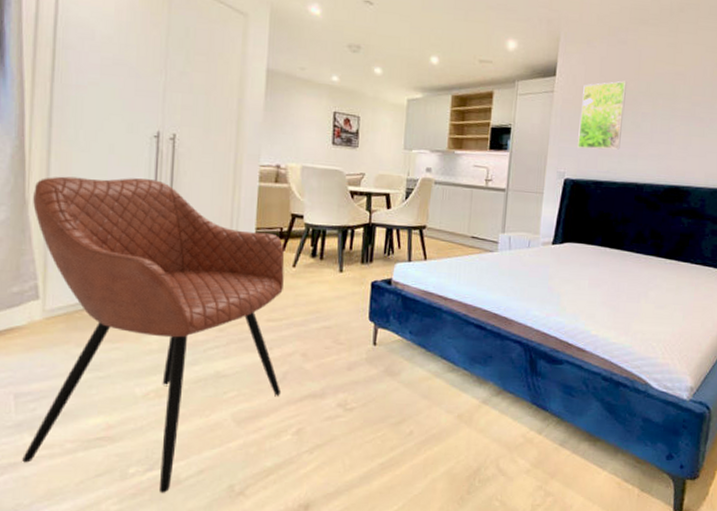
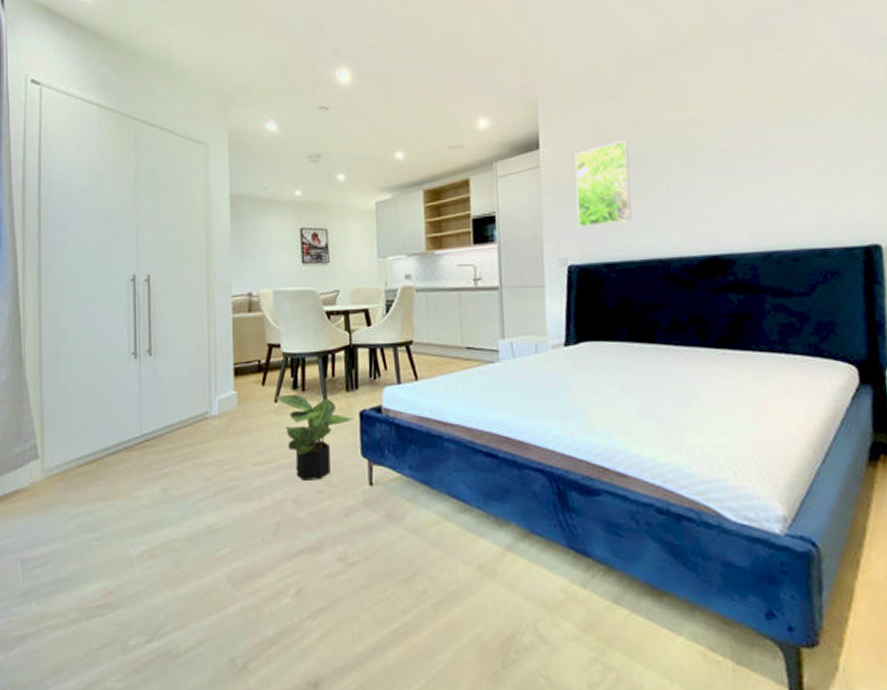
armchair: present [22,176,285,493] -> none [29,324,276,668]
potted plant: none [292,261,365,338] -> present [273,394,353,481]

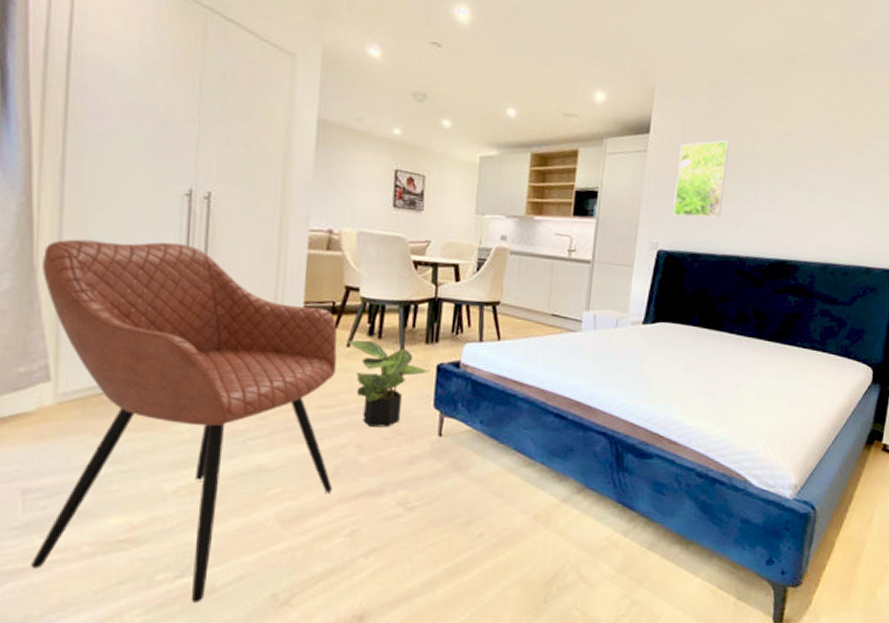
armchair: none [29,324,276,668] -> present [31,239,337,603]

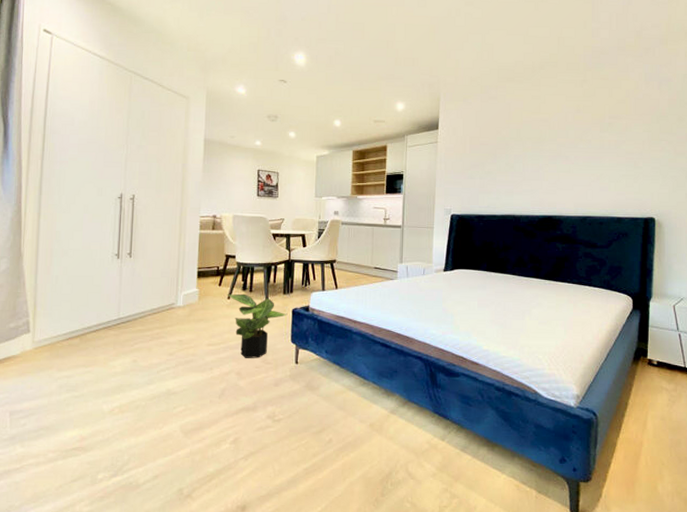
armchair: present [31,239,337,603] -> none [15,232,221,496]
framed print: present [673,140,729,218] -> none [461,129,499,189]

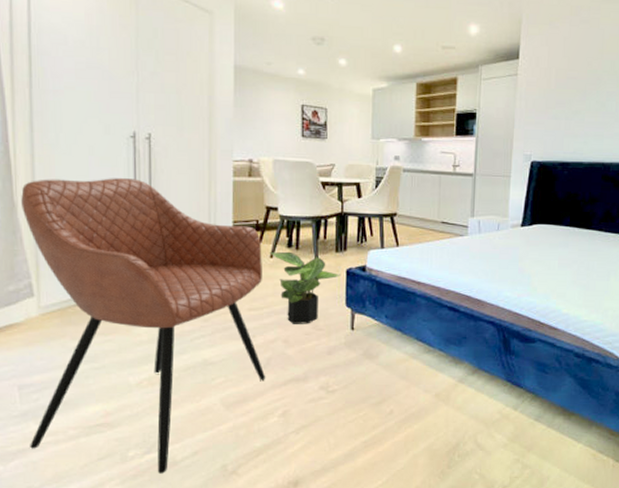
armchair: none [15,232,221,496] -> present [21,178,266,474]

